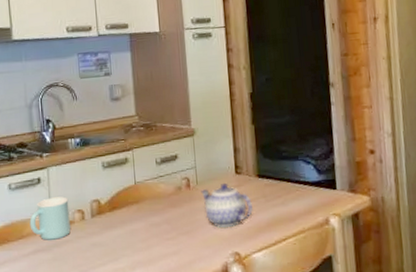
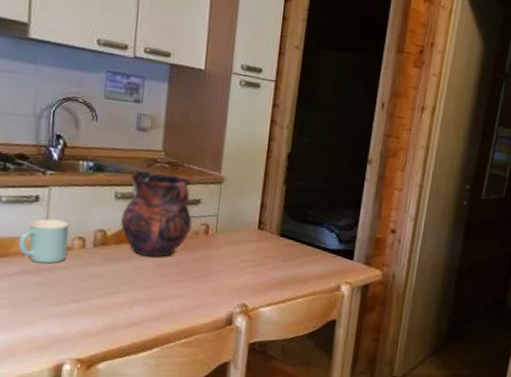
vase: none [111,136,174,219] -> present [121,170,192,258]
teapot: present [201,182,254,229] -> none [219,235,270,280]

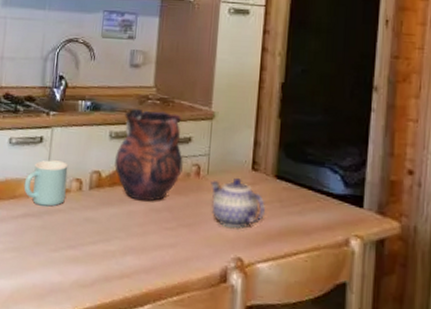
teapot: none [219,235,270,280] -> present [211,177,266,229]

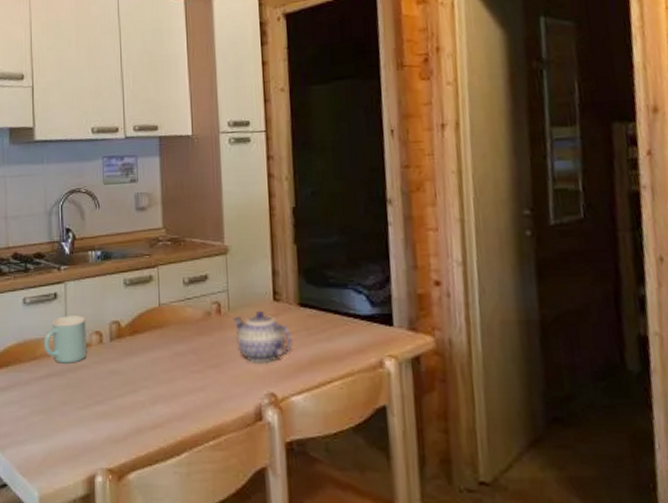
vase: present [114,108,183,202] -> none [133,251,203,346]

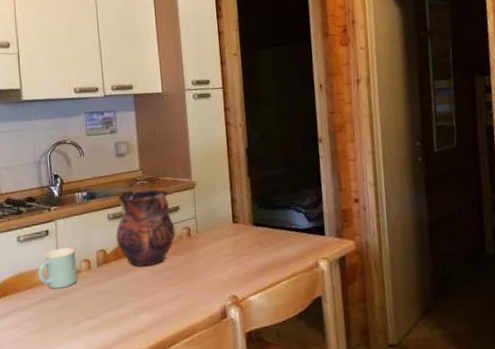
vase: none [133,251,203,346] -> present [116,189,176,267]
teapot: present [233,310,294,364] -> none [201,231,250,274]

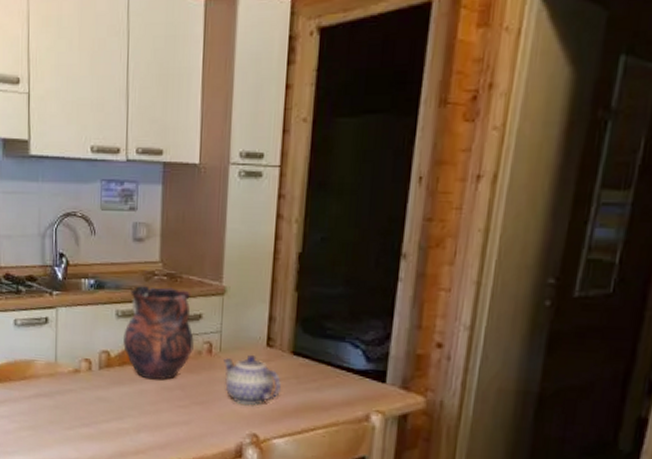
mug: present [37,247,77,289] -> none [33,341,76,387]
teapot: none [201,231,250,274] -> present [223,354,282,406]

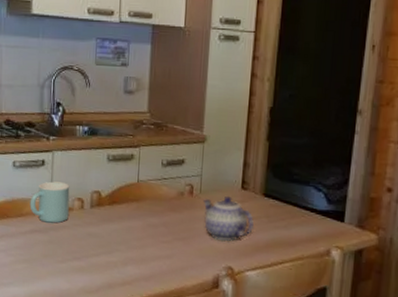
mug: none [33,341,76,387] -> present [29,181,70,224]
vase: present [123,285,194,380] -> none [113,132,177,218]

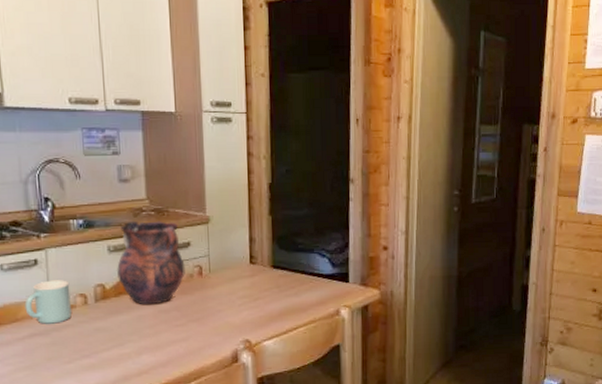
vase: none [113,132,177,218] -> present [117,220,185,305]
teapot: present [203,196,254,242] -> none [213,272,267,317]

